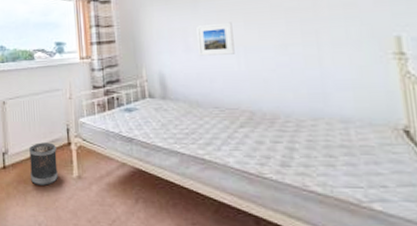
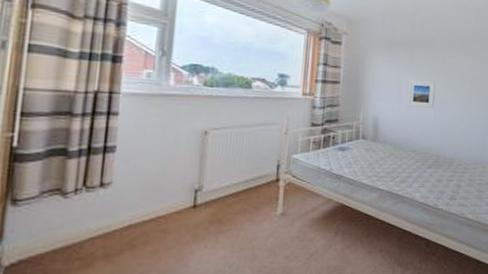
wastebasket: present [29,142,58,186] -> none [227,178,263,224]

